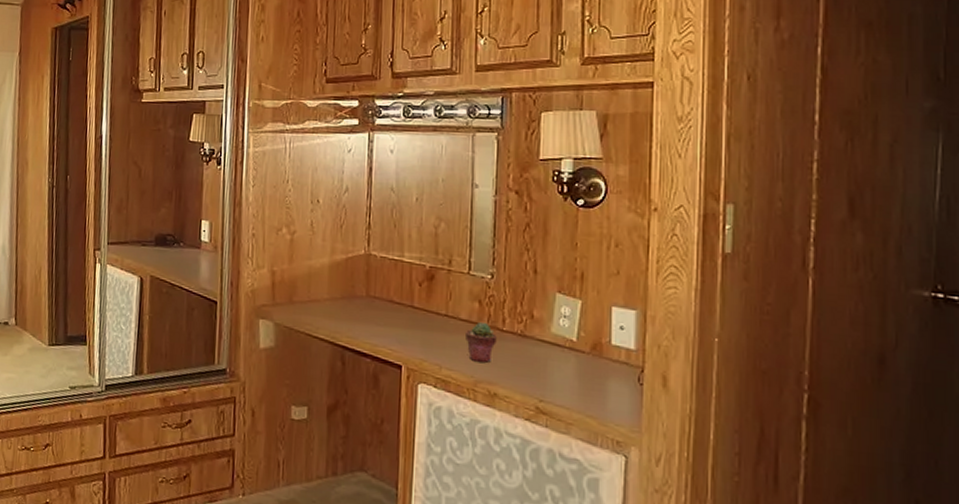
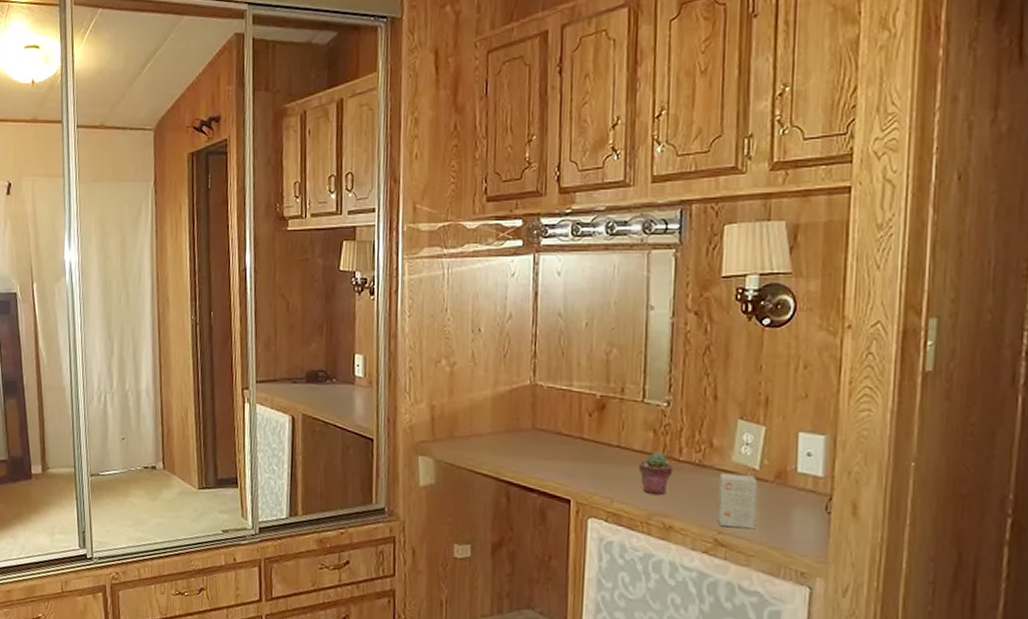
small box: none [538,343,575,399] -> present [717,472,757,530]

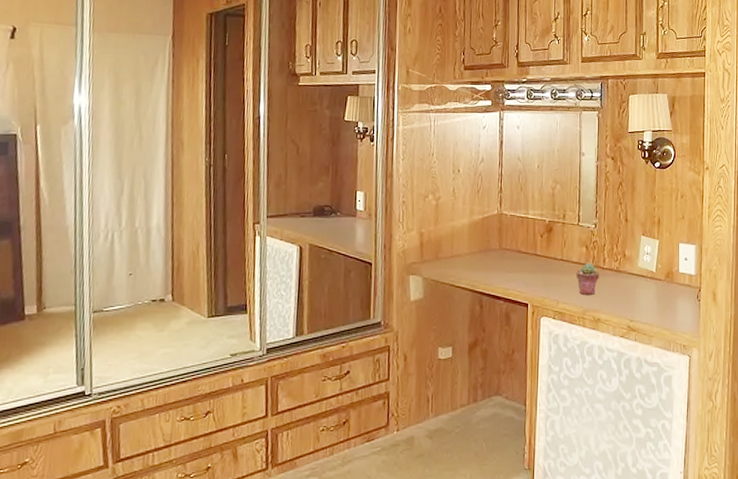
small box: present [717,472,757,530] -> none [629,275,654,316]

